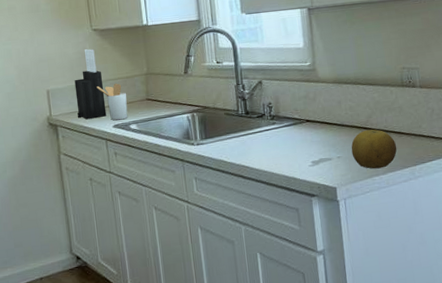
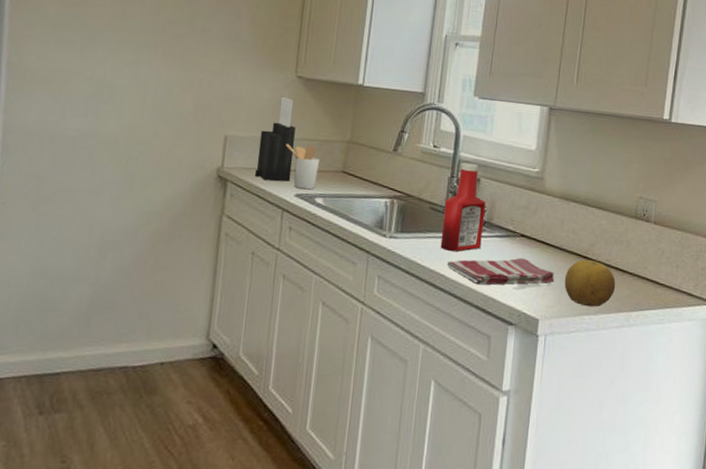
ketchup bottle: none [237,69,275,146] -> present [440,162,486,252]
dish towel: none [249,139,342,169] -> present [447,257,554,285]

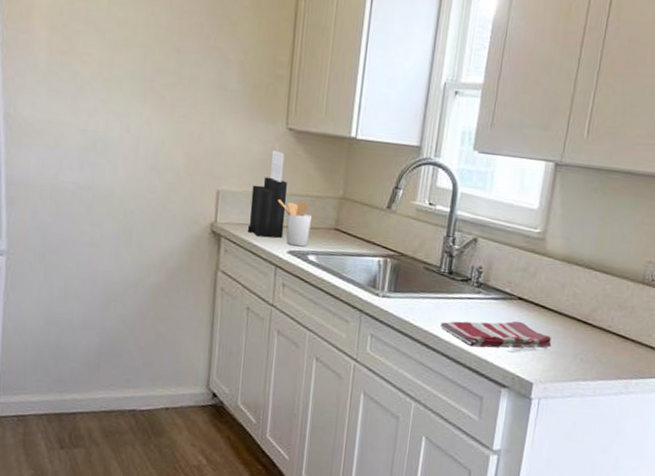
ketchup bottle: present [440,162,486,252] -> none [434,221,483,313]
fruit: present [564,259,616,307] -> none [561,324,617,373]

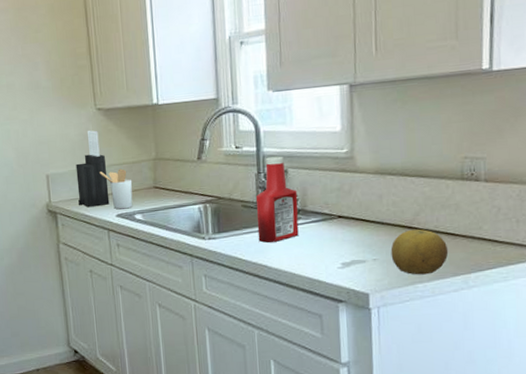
ketchup bottle: none [434,221,483,313] -> present [256,156,299,243]
dish towel: present [440,321,552,348] -> none [268,238,379,270]
fruit: none [561,324,617,373] -> present [390,229,449,275]

